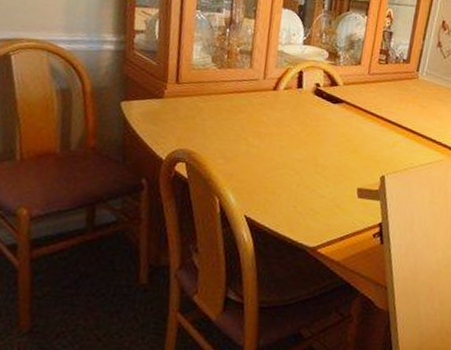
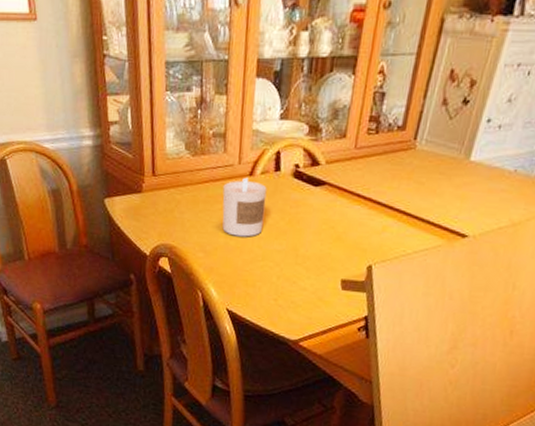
candle: none [244,91,290,146] -> present [222,177,267,237]

